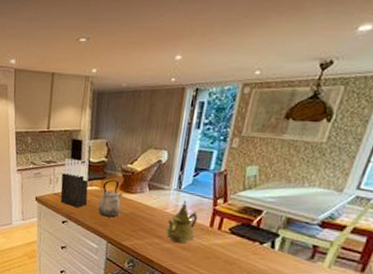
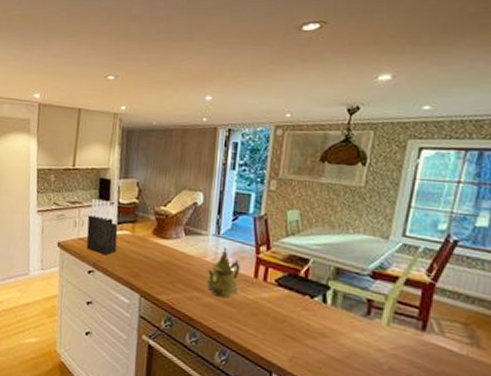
kettle: present [98,179,122,218] -> none [129,223,156,267]

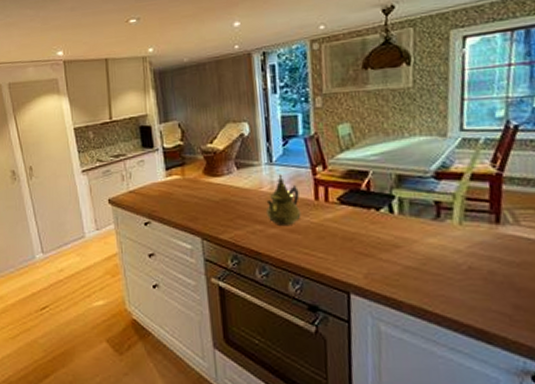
knife block: present [86,199,118,256] -> none [134,148,169,204]

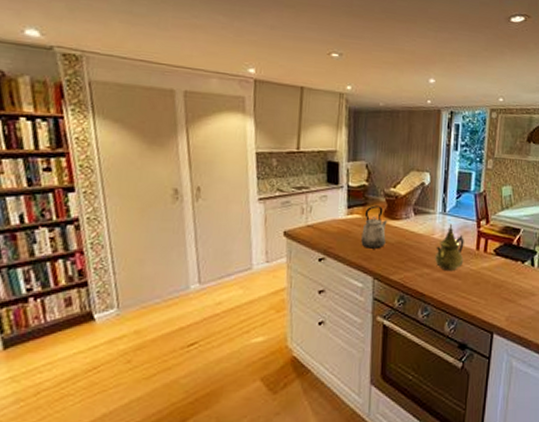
kettle: none [183,164,210,209] -> present [361,205,387,249]

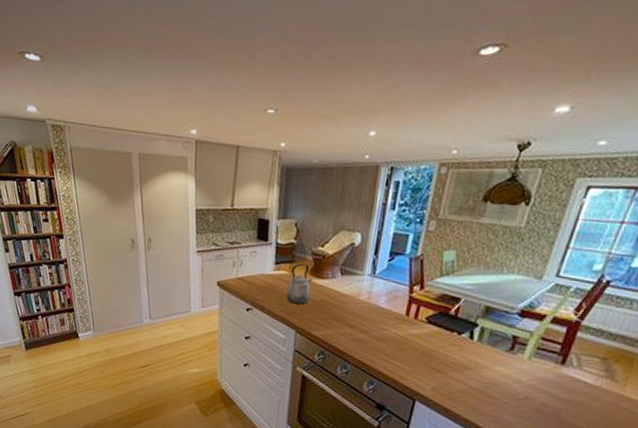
teapot: present [435,224,464,271] -> none [359,286,393,334]

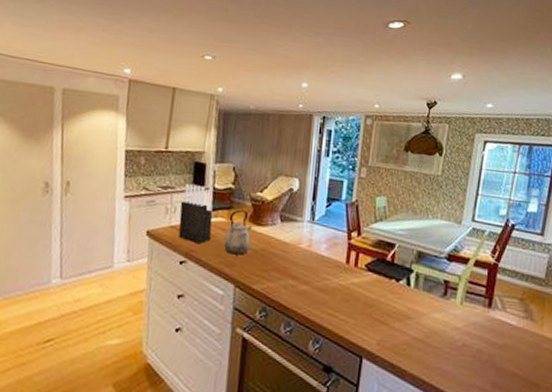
knife block: none [245,239,276,294] -> present [178,184,213,245]

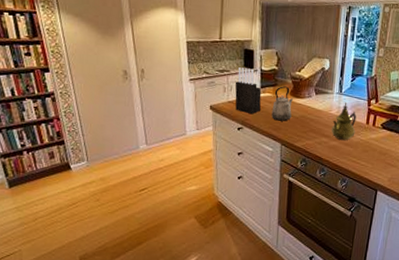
teapot: none [301,233,333,284] -> present [332,102,357,140]

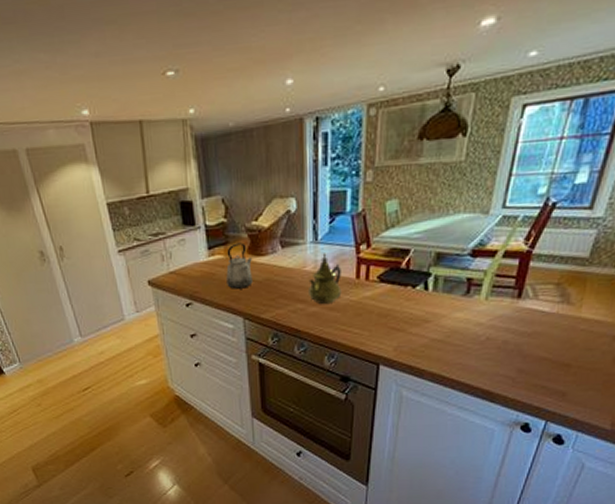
knife block: present [235,67,262,115] -> none [174,225,211,285]

